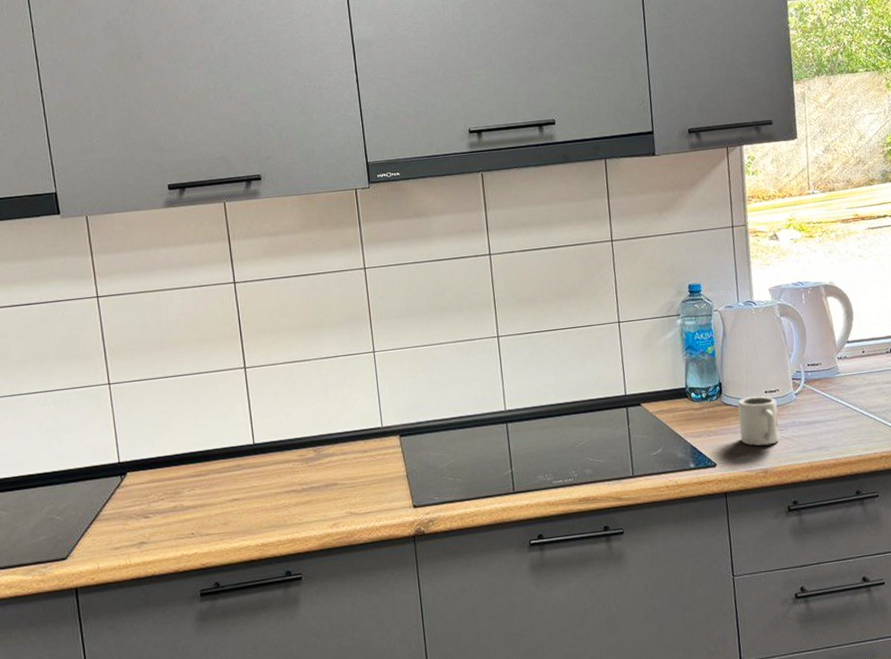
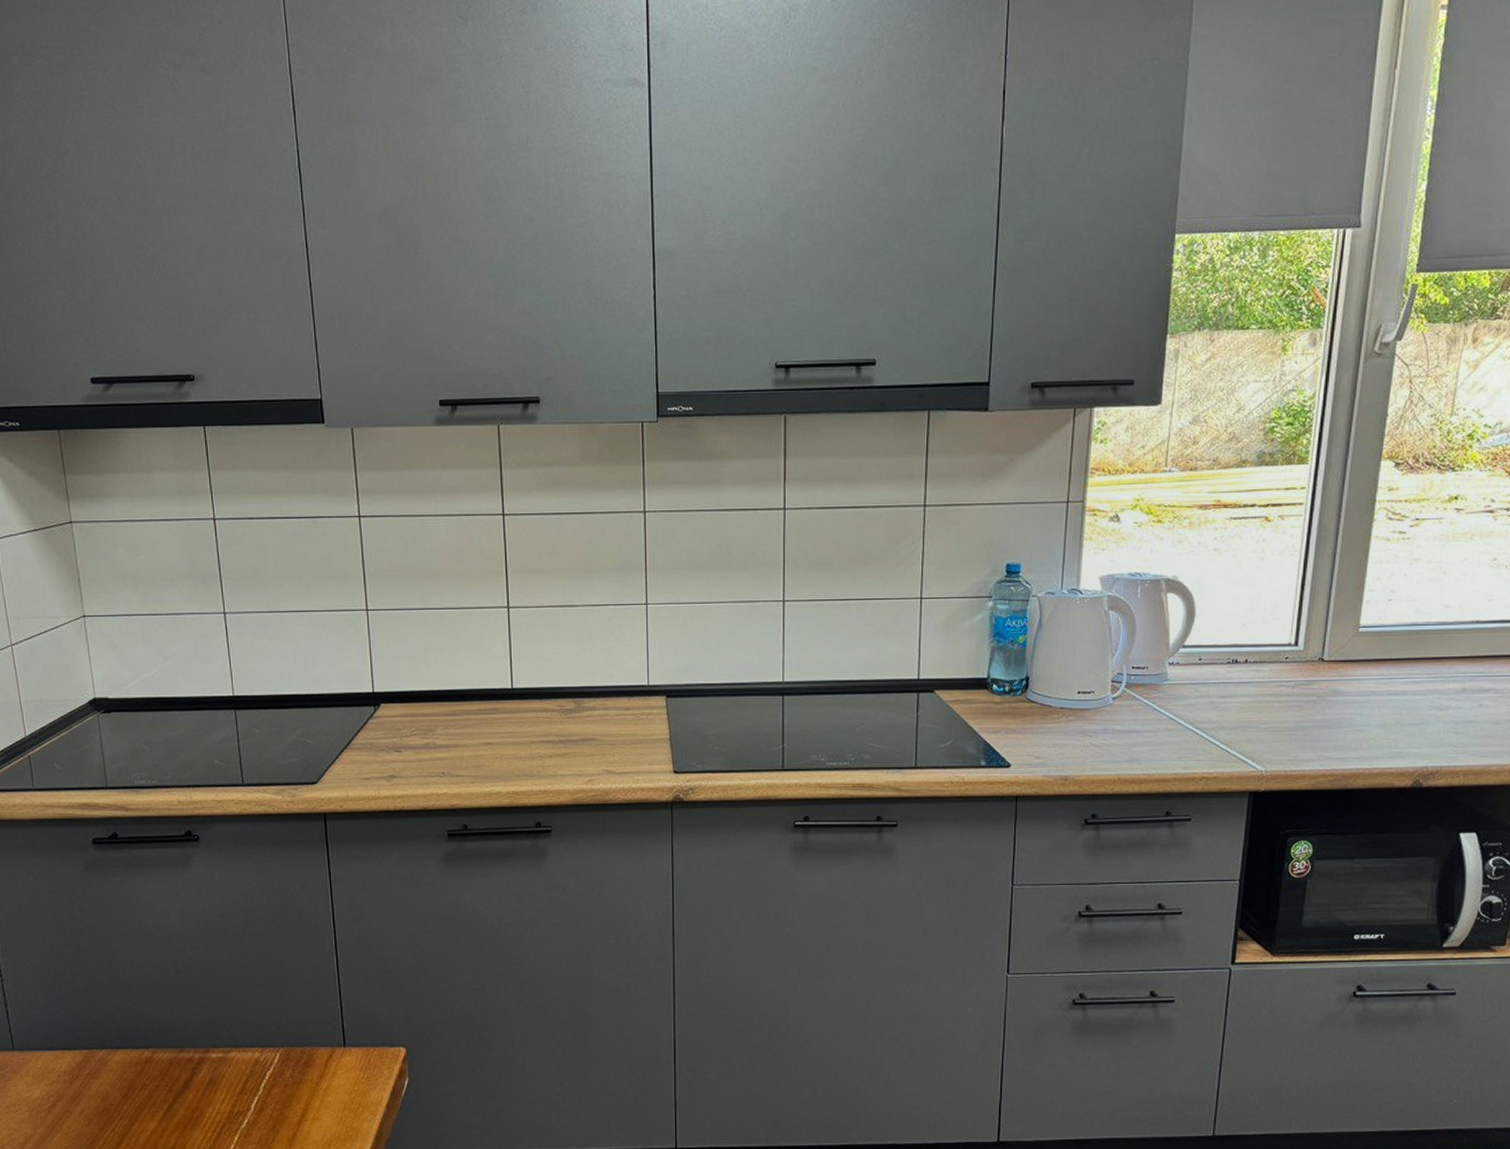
cup: present [737,396,780,446] -> none [1042,696,1090,751]

